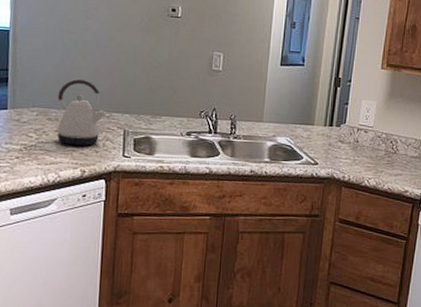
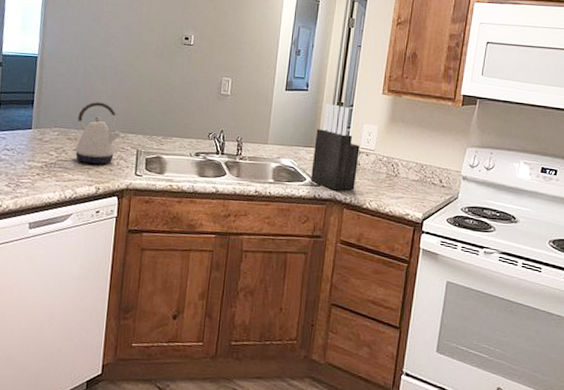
knife block: none [308,79,358,169] -> present [311,103,360,191]

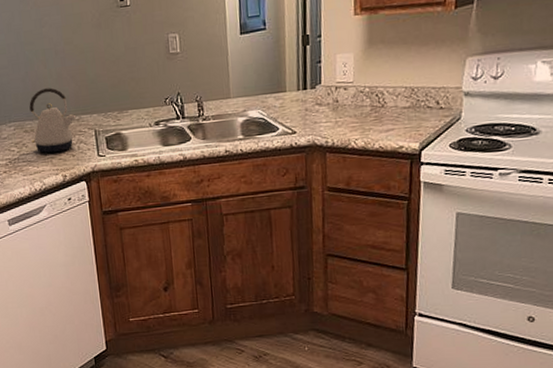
knife block: present [311,103,360,191] -> none [282,38,336,135]

